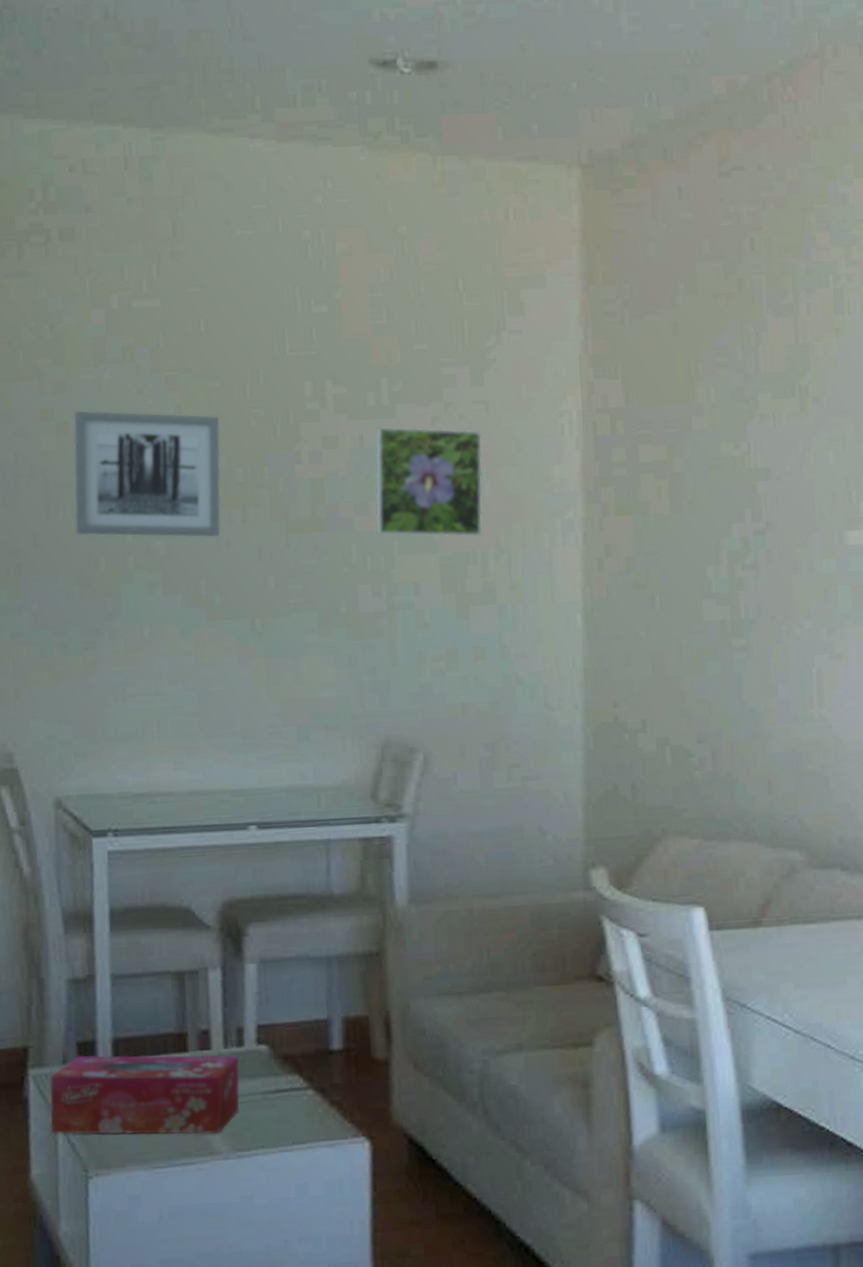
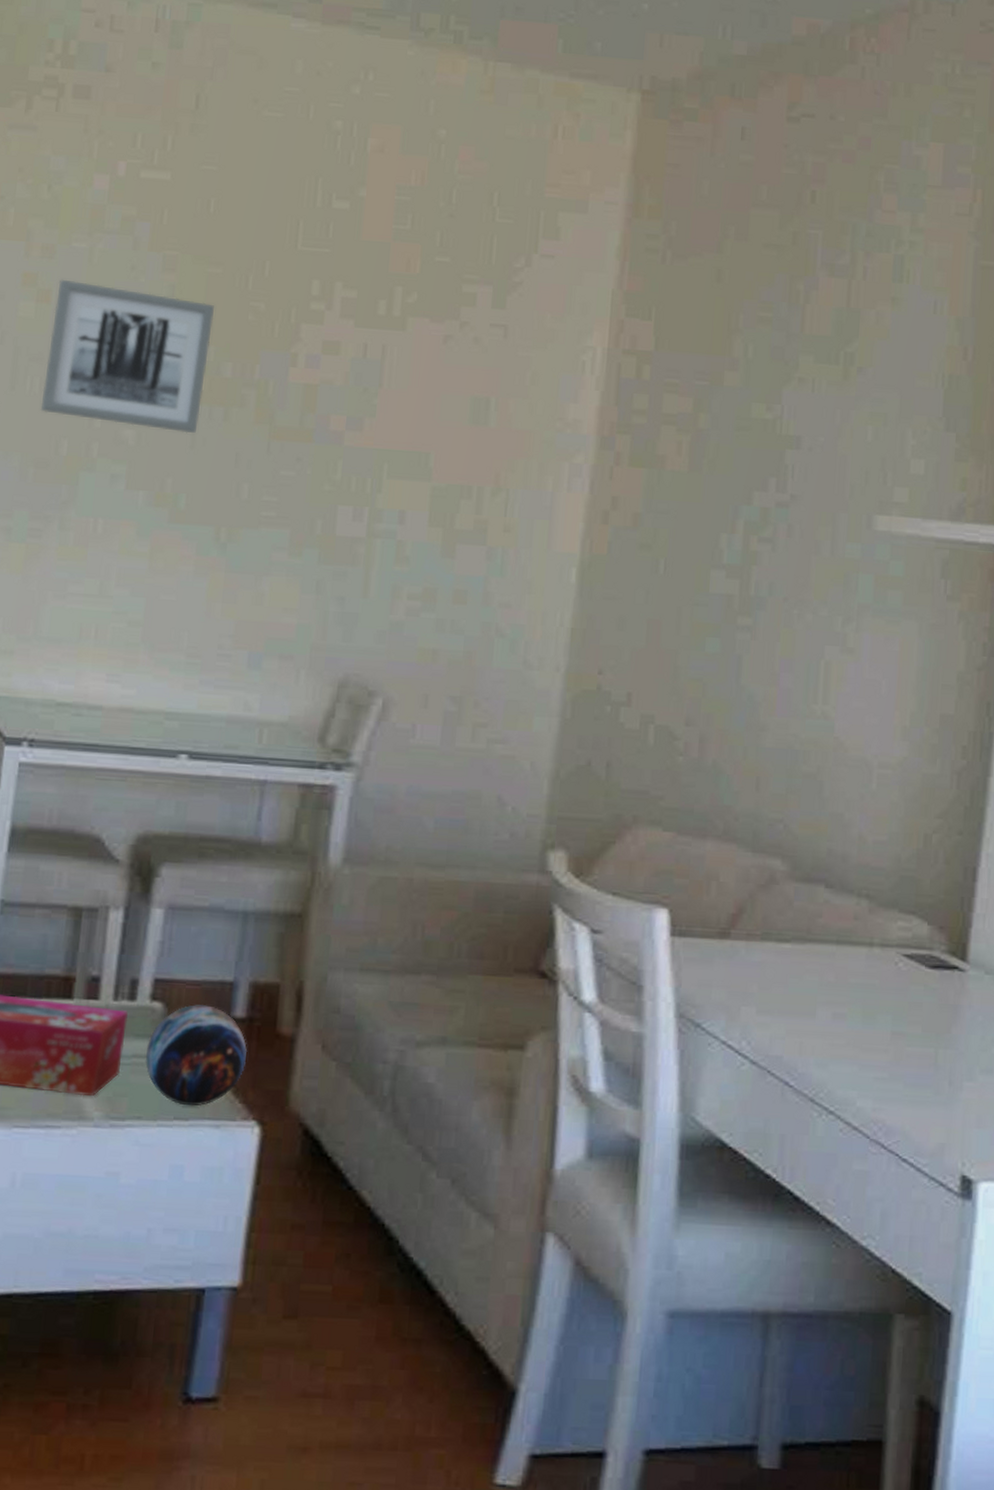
decorative orb: none [259,1042,349,1131] -> present [145,1004,248,1106]
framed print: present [374,426,483,538] -> none [365,338,496,471]

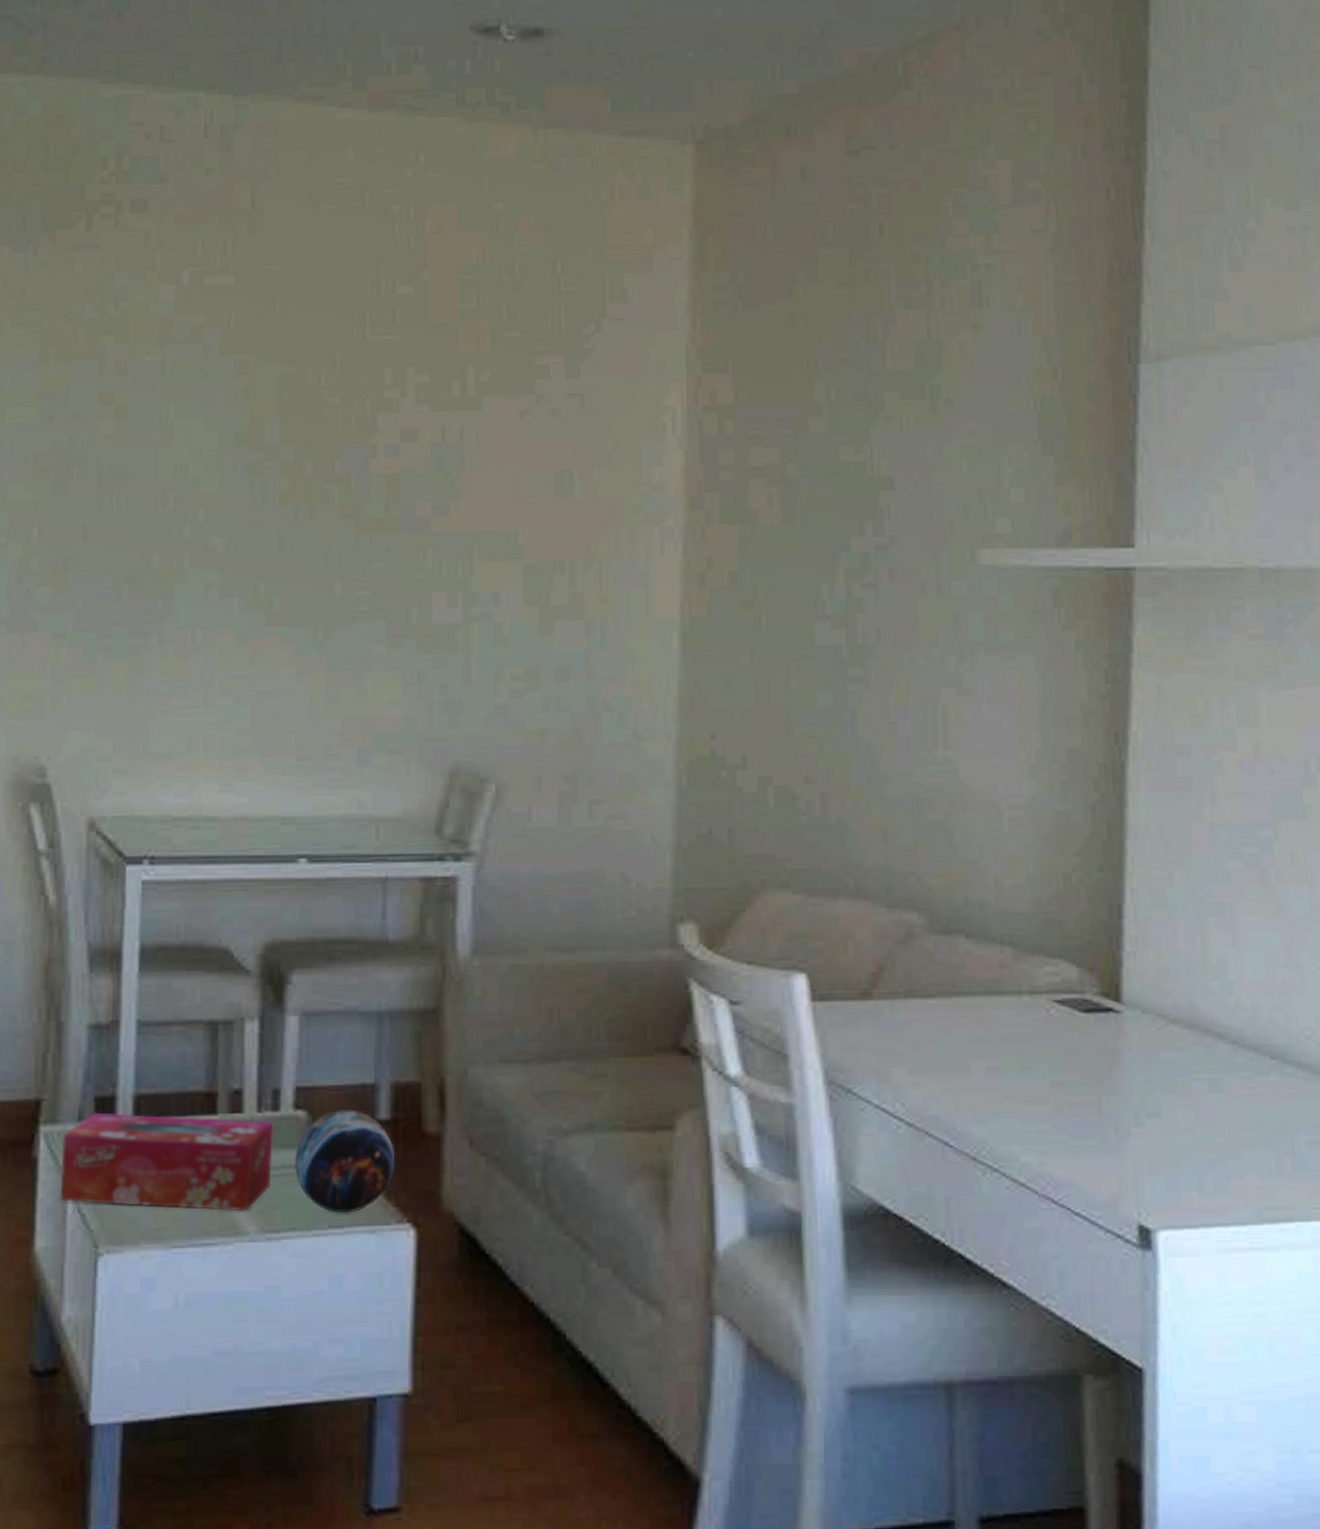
wall art: present [40,279,214,434] -> none [129,394,291,536]

